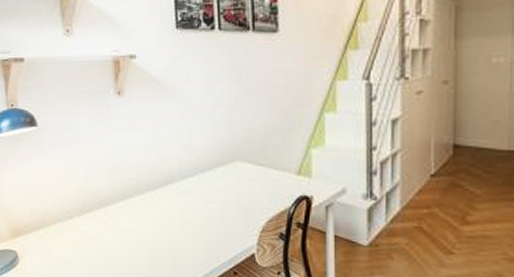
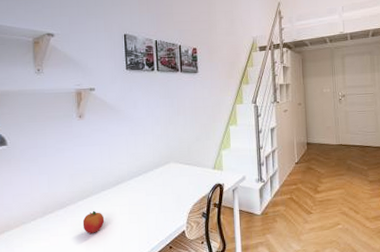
fruit: none [125,215,151,243] -> present [82,211,105,234]

